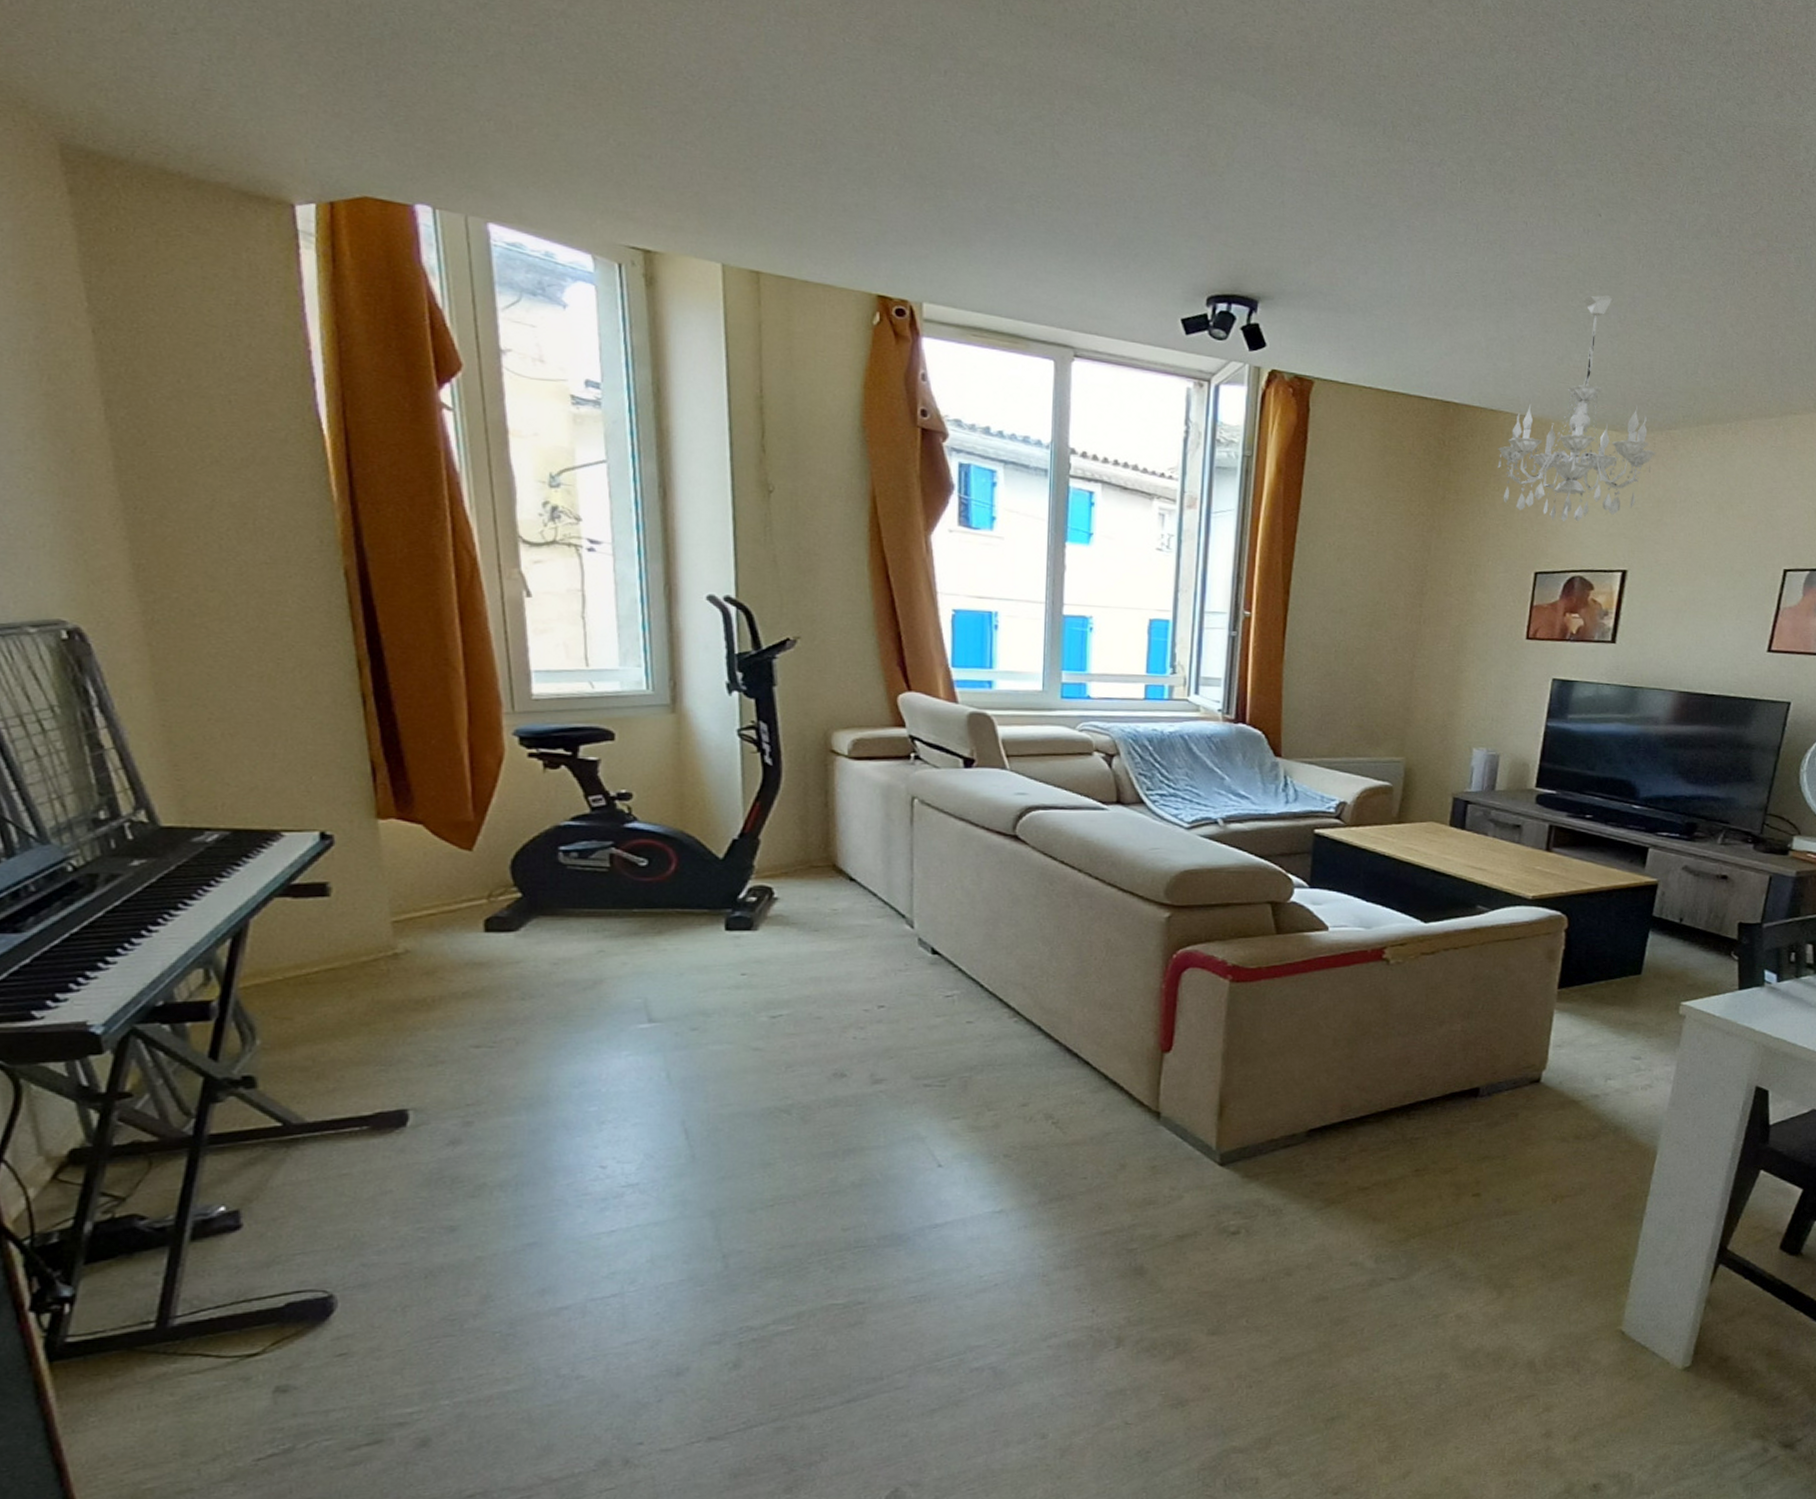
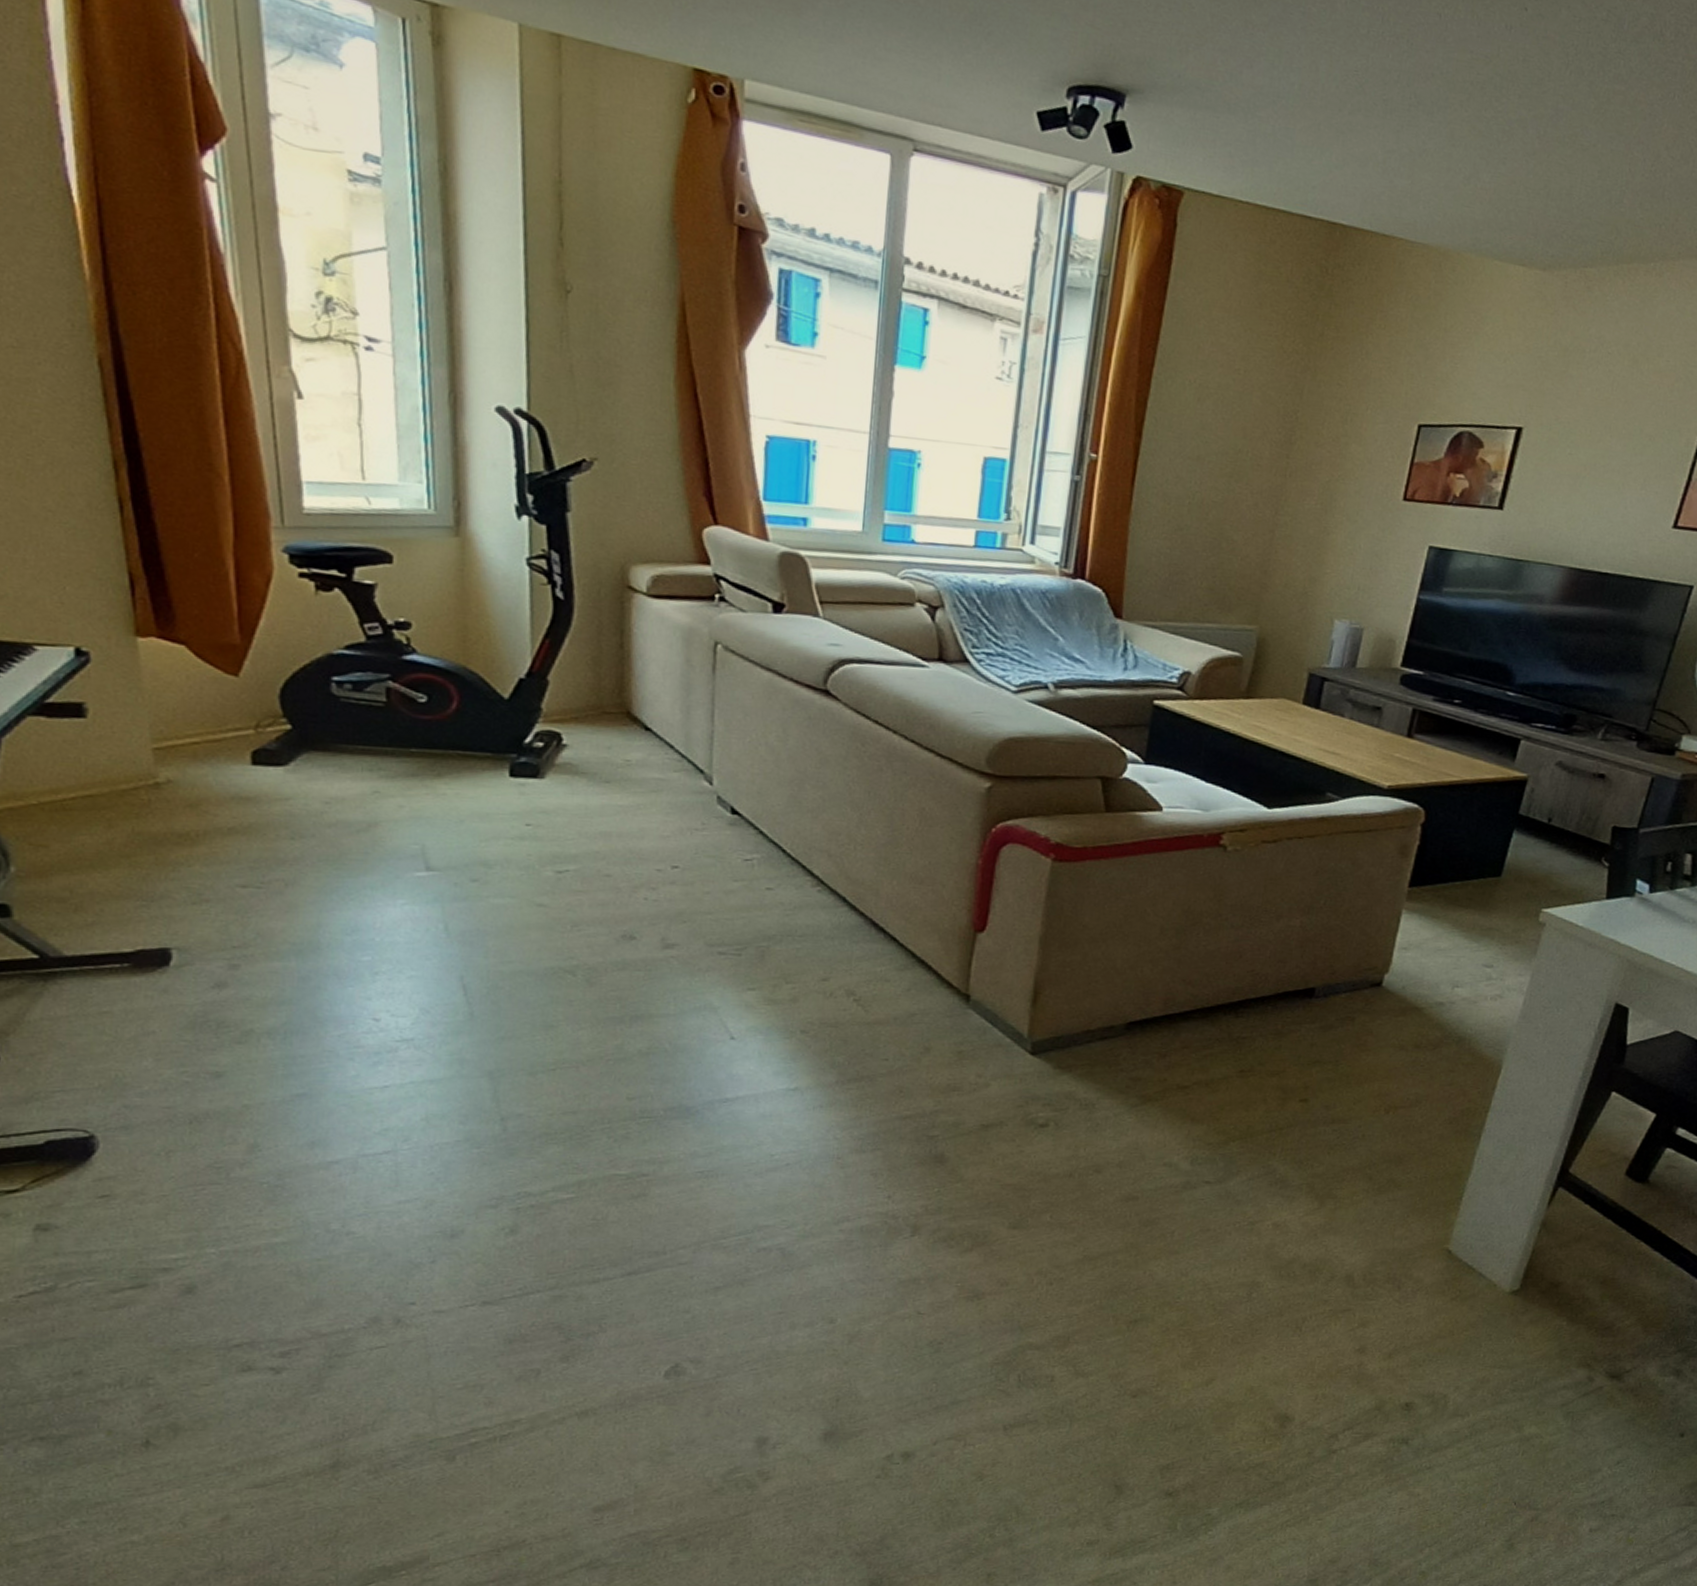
chandelier: present [1497,294,1656,522] -> none [1385,104,1568,370]

